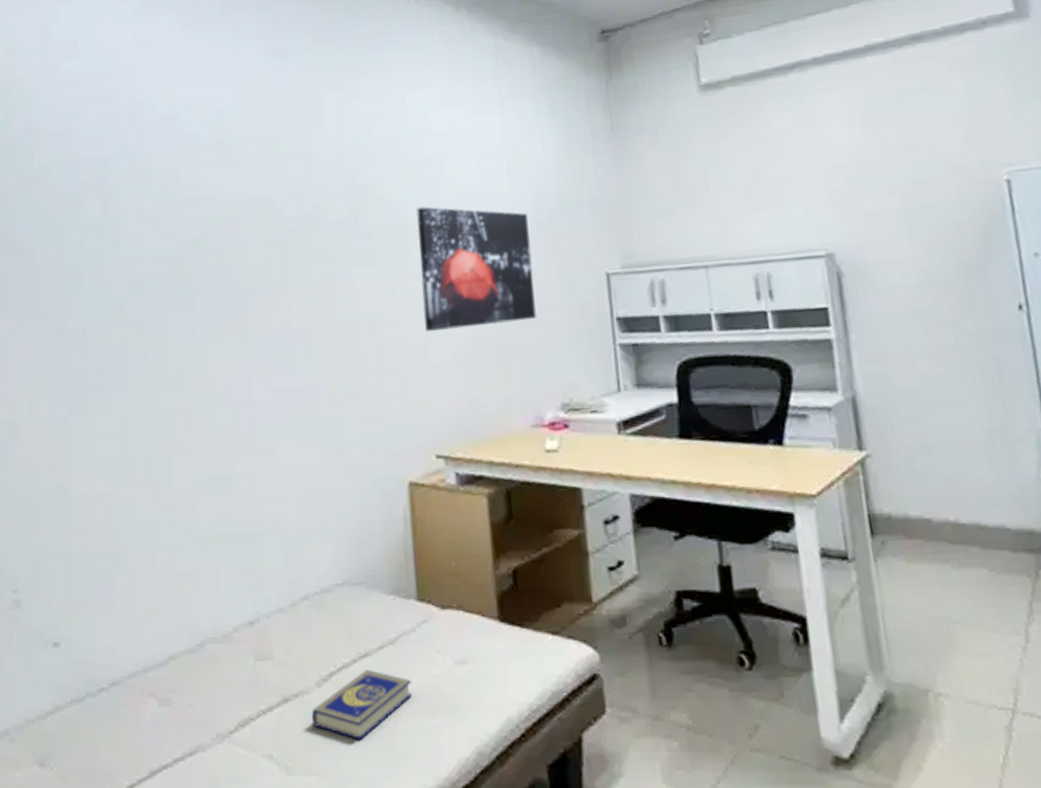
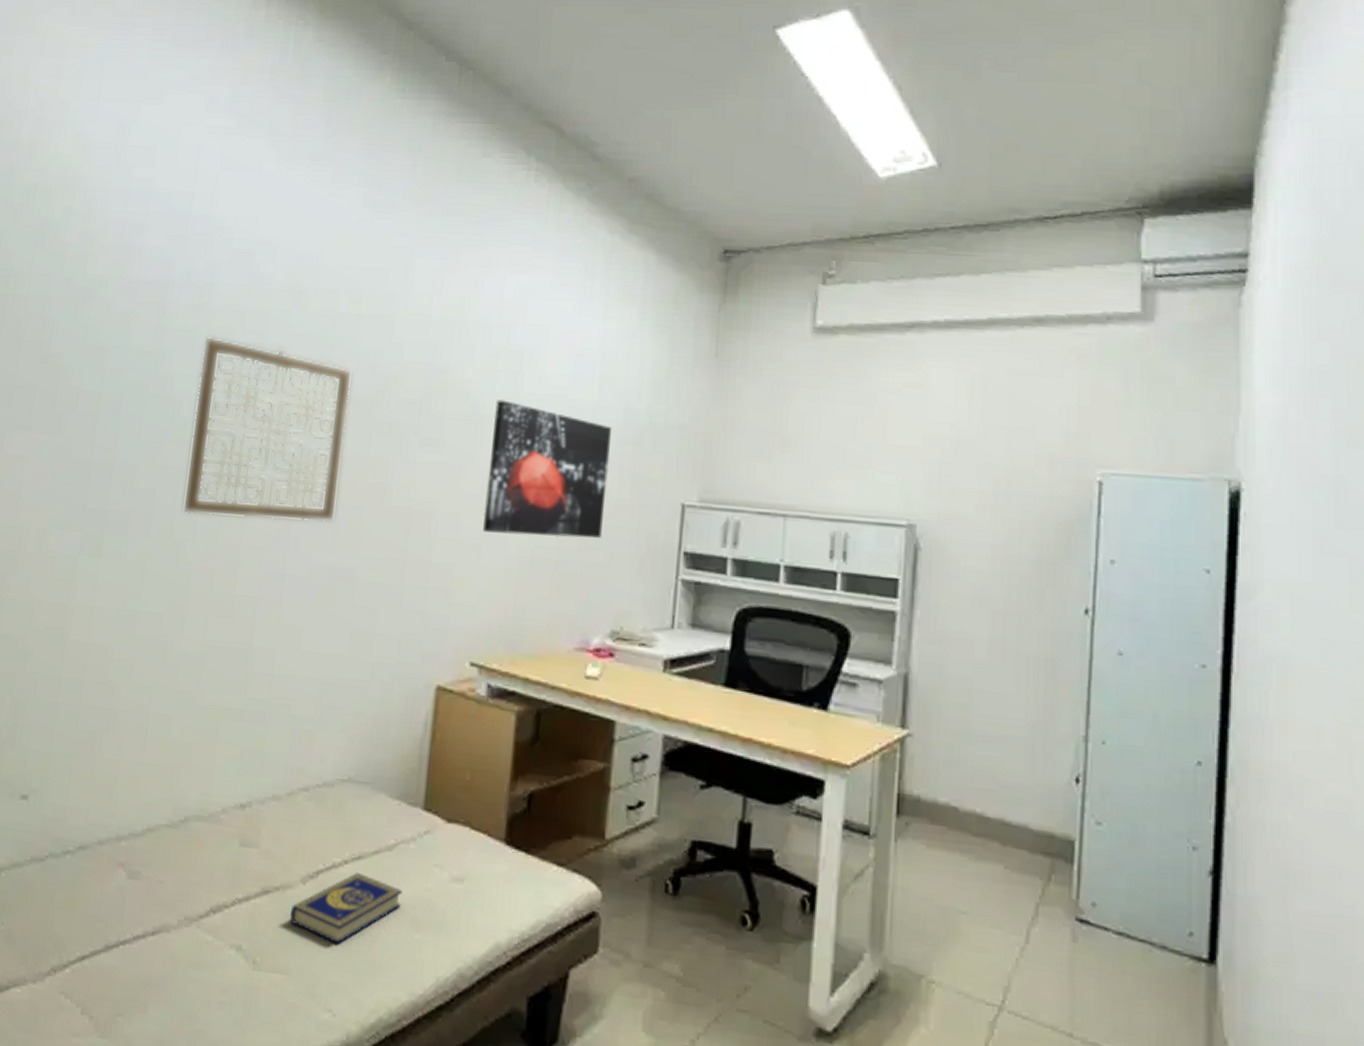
wall art: none [146,197,290,362] -> present [182,336,353,522]

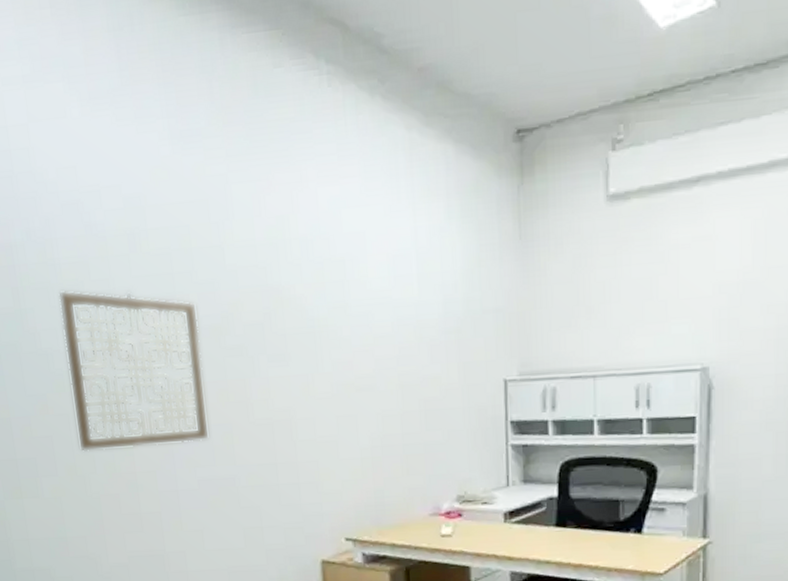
wall art: present [483,400,611,539] -> none [328,309,438,429]

